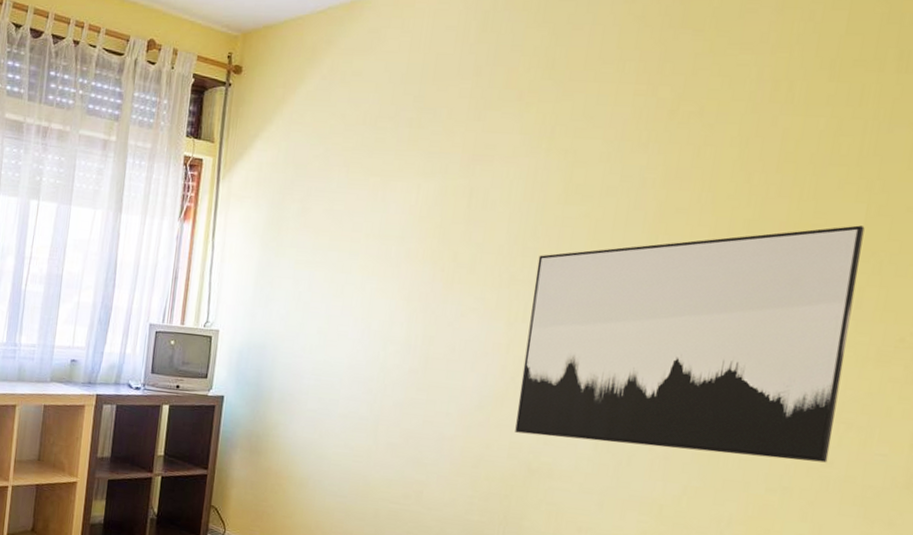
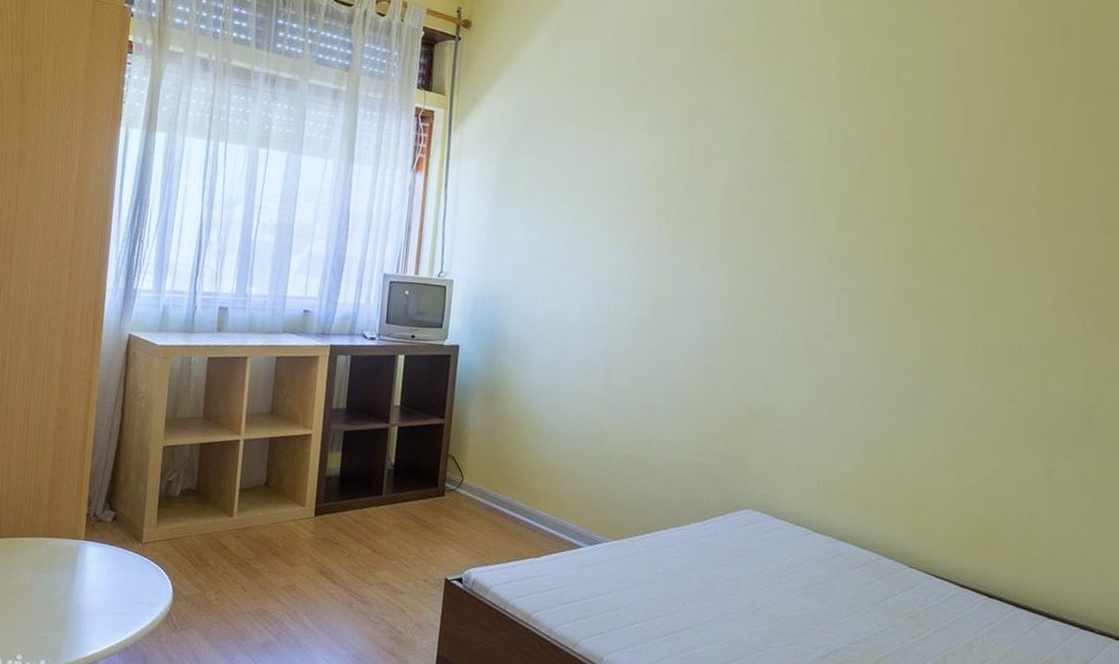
wall art: present [515,225,865,463] -> none [738,183,1040,401]

